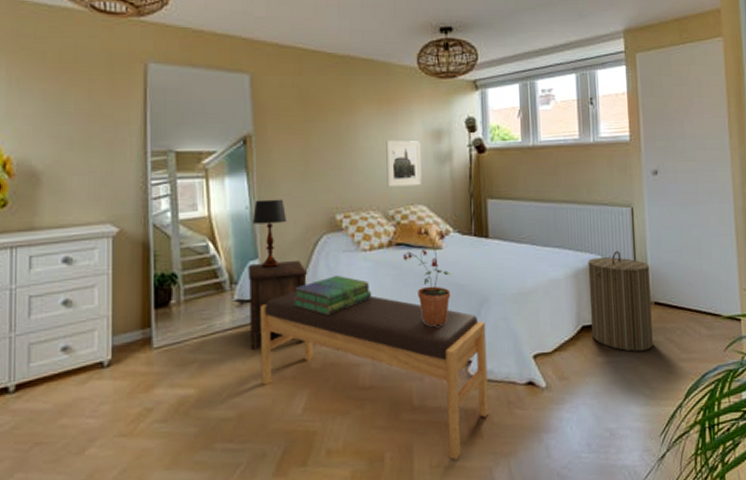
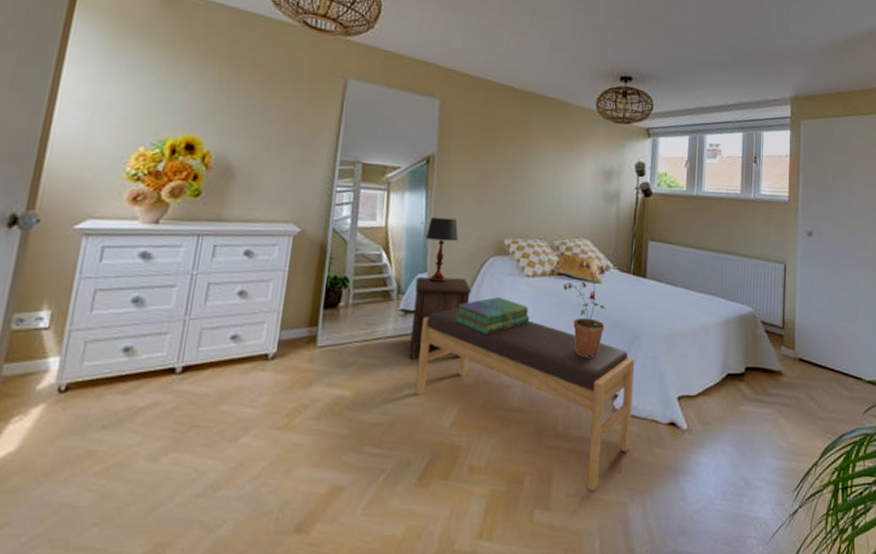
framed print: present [386,140,422,187] -> none [555,174,591,221]
laundry hamper: present [588,251,653,352] -> none [735,305,796,405]

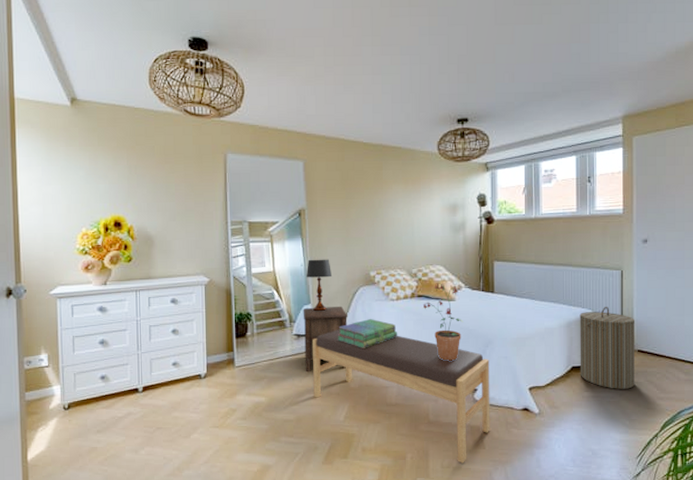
laundry hamper: none [735,305,796,405] -> present [579,307,634,389]

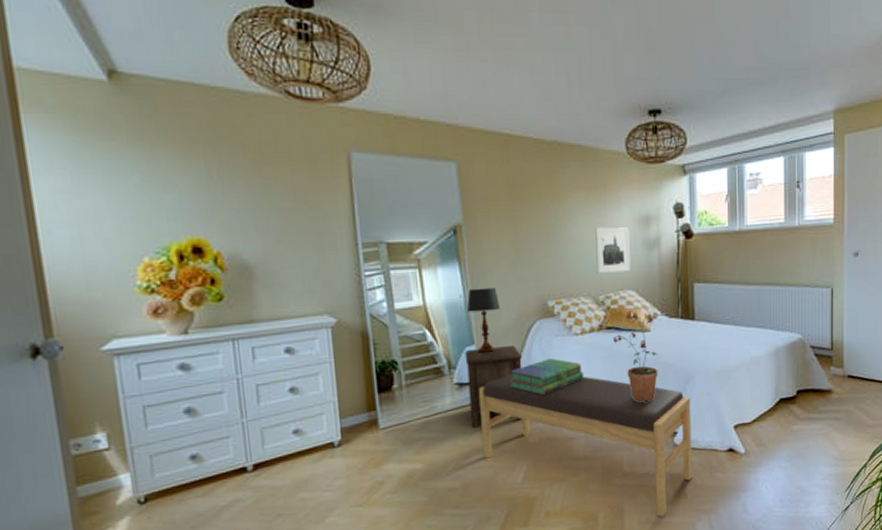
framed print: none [411,213,439,250] -> present [595,227,630,273]
laundry hamper: present [579,307,634,389] -> none [788,330,845,420]

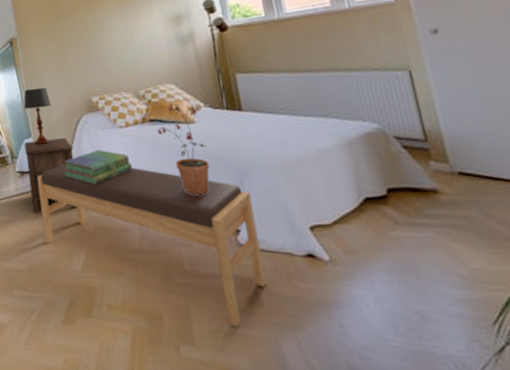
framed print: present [595,227,630,273] -> none [129,27,167,70]

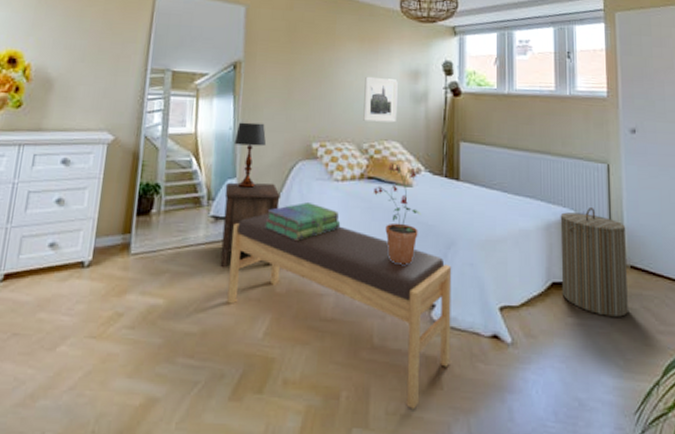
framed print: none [129,27,167,70] -> present [363,76,398,123]
laundry hamper: none [361,118,465,227] -> present [560,208,628,317]

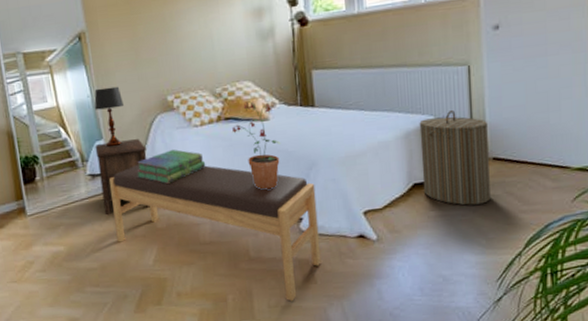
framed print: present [363,76,398,123] -> none [208,20,246,67]

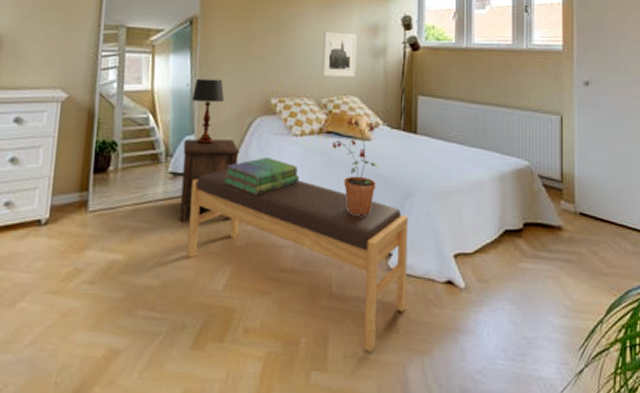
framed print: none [208,20,246,67] -> present [322,31,357,78]
laundry hamper: present [419,110,491,206] -> none [514,158,576,261]

